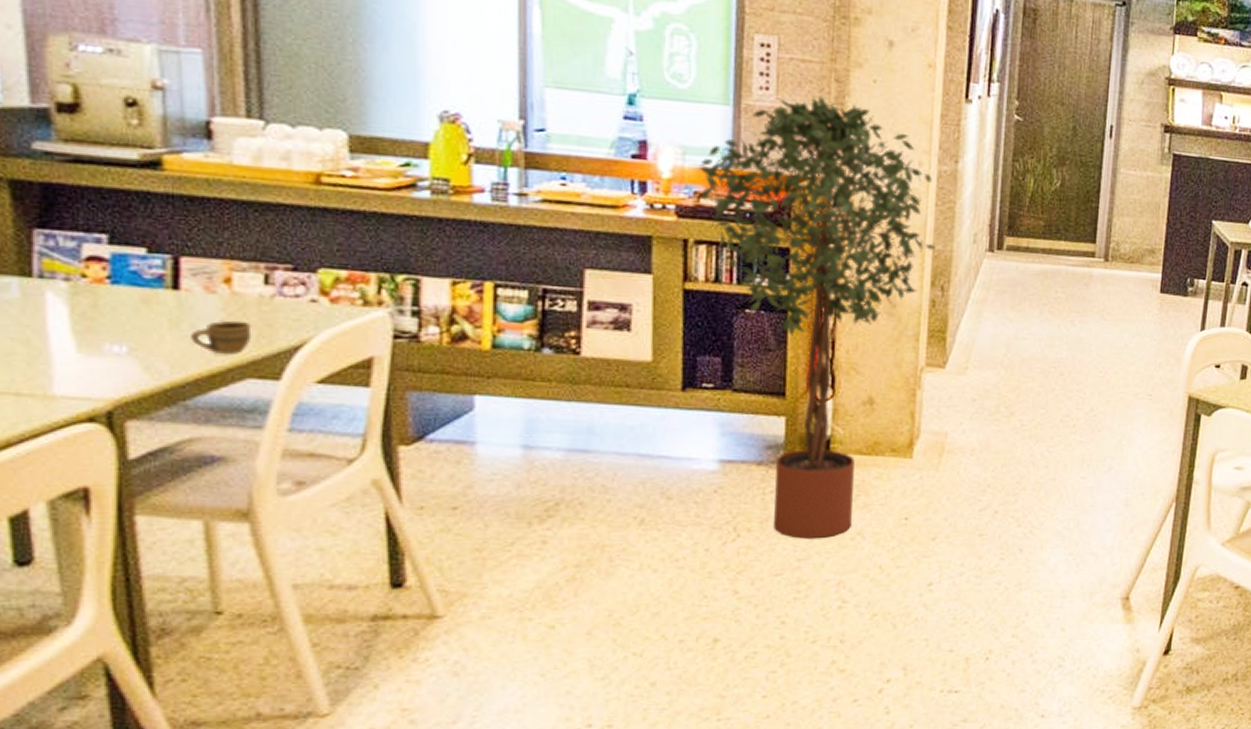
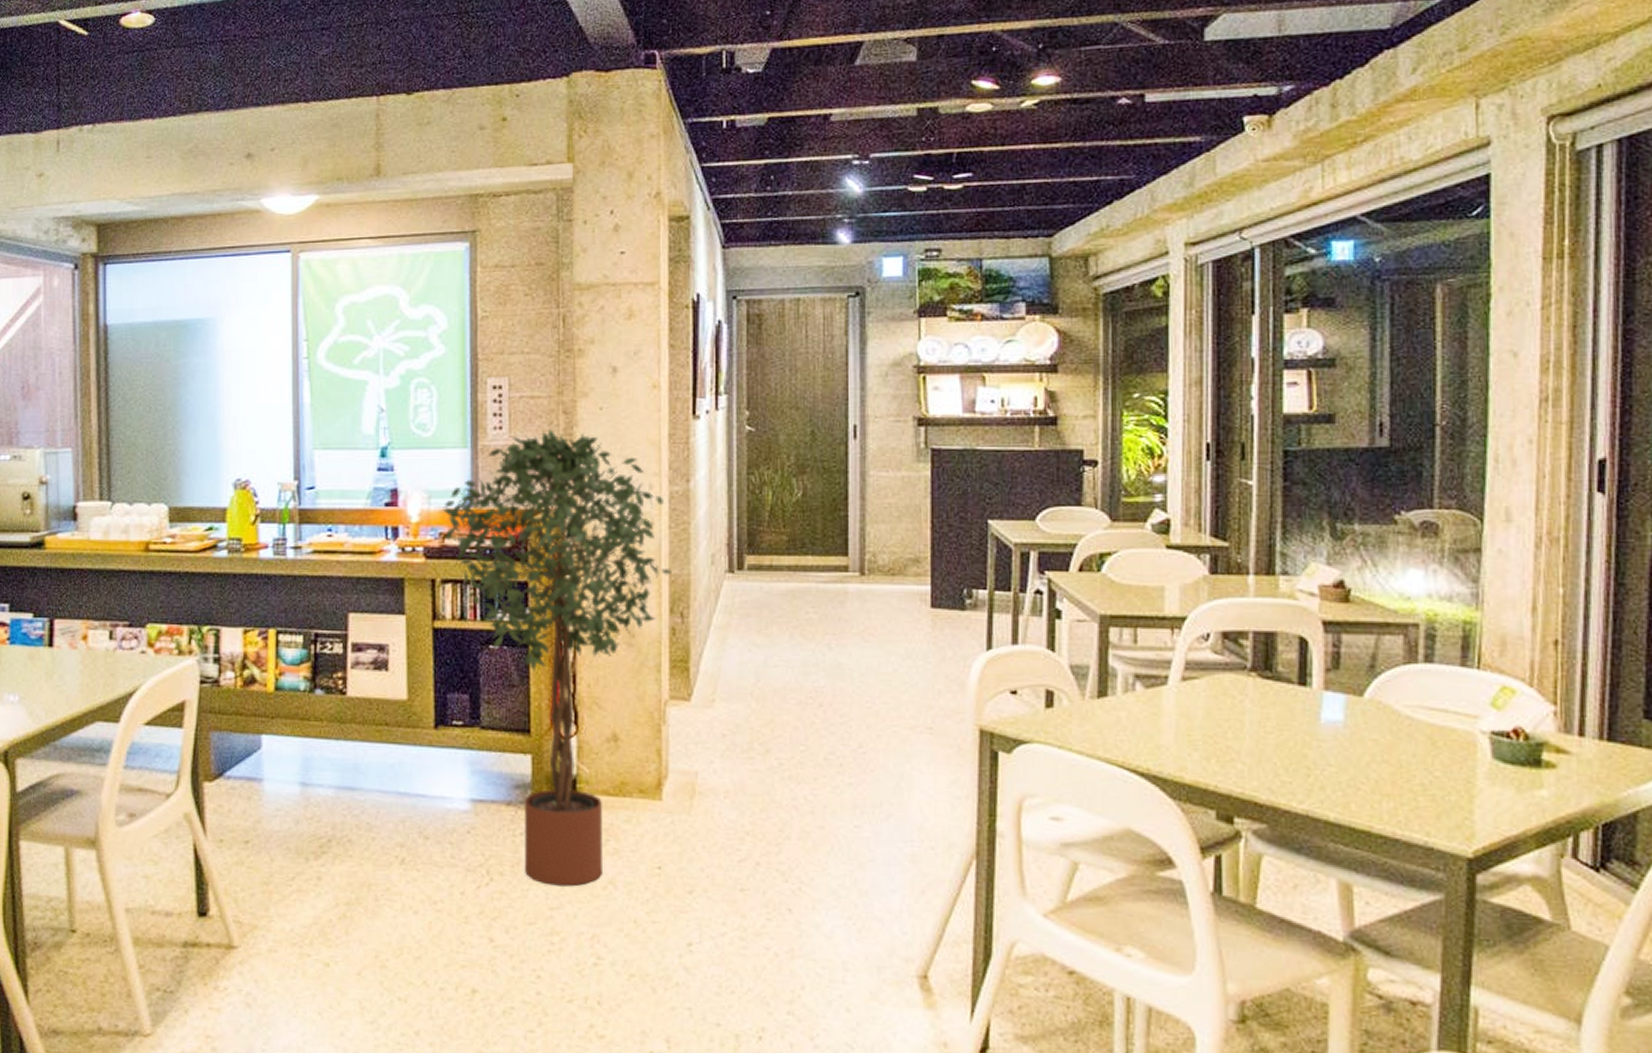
cup: present [191,320,252,354] -> none [60,671,100,701]

